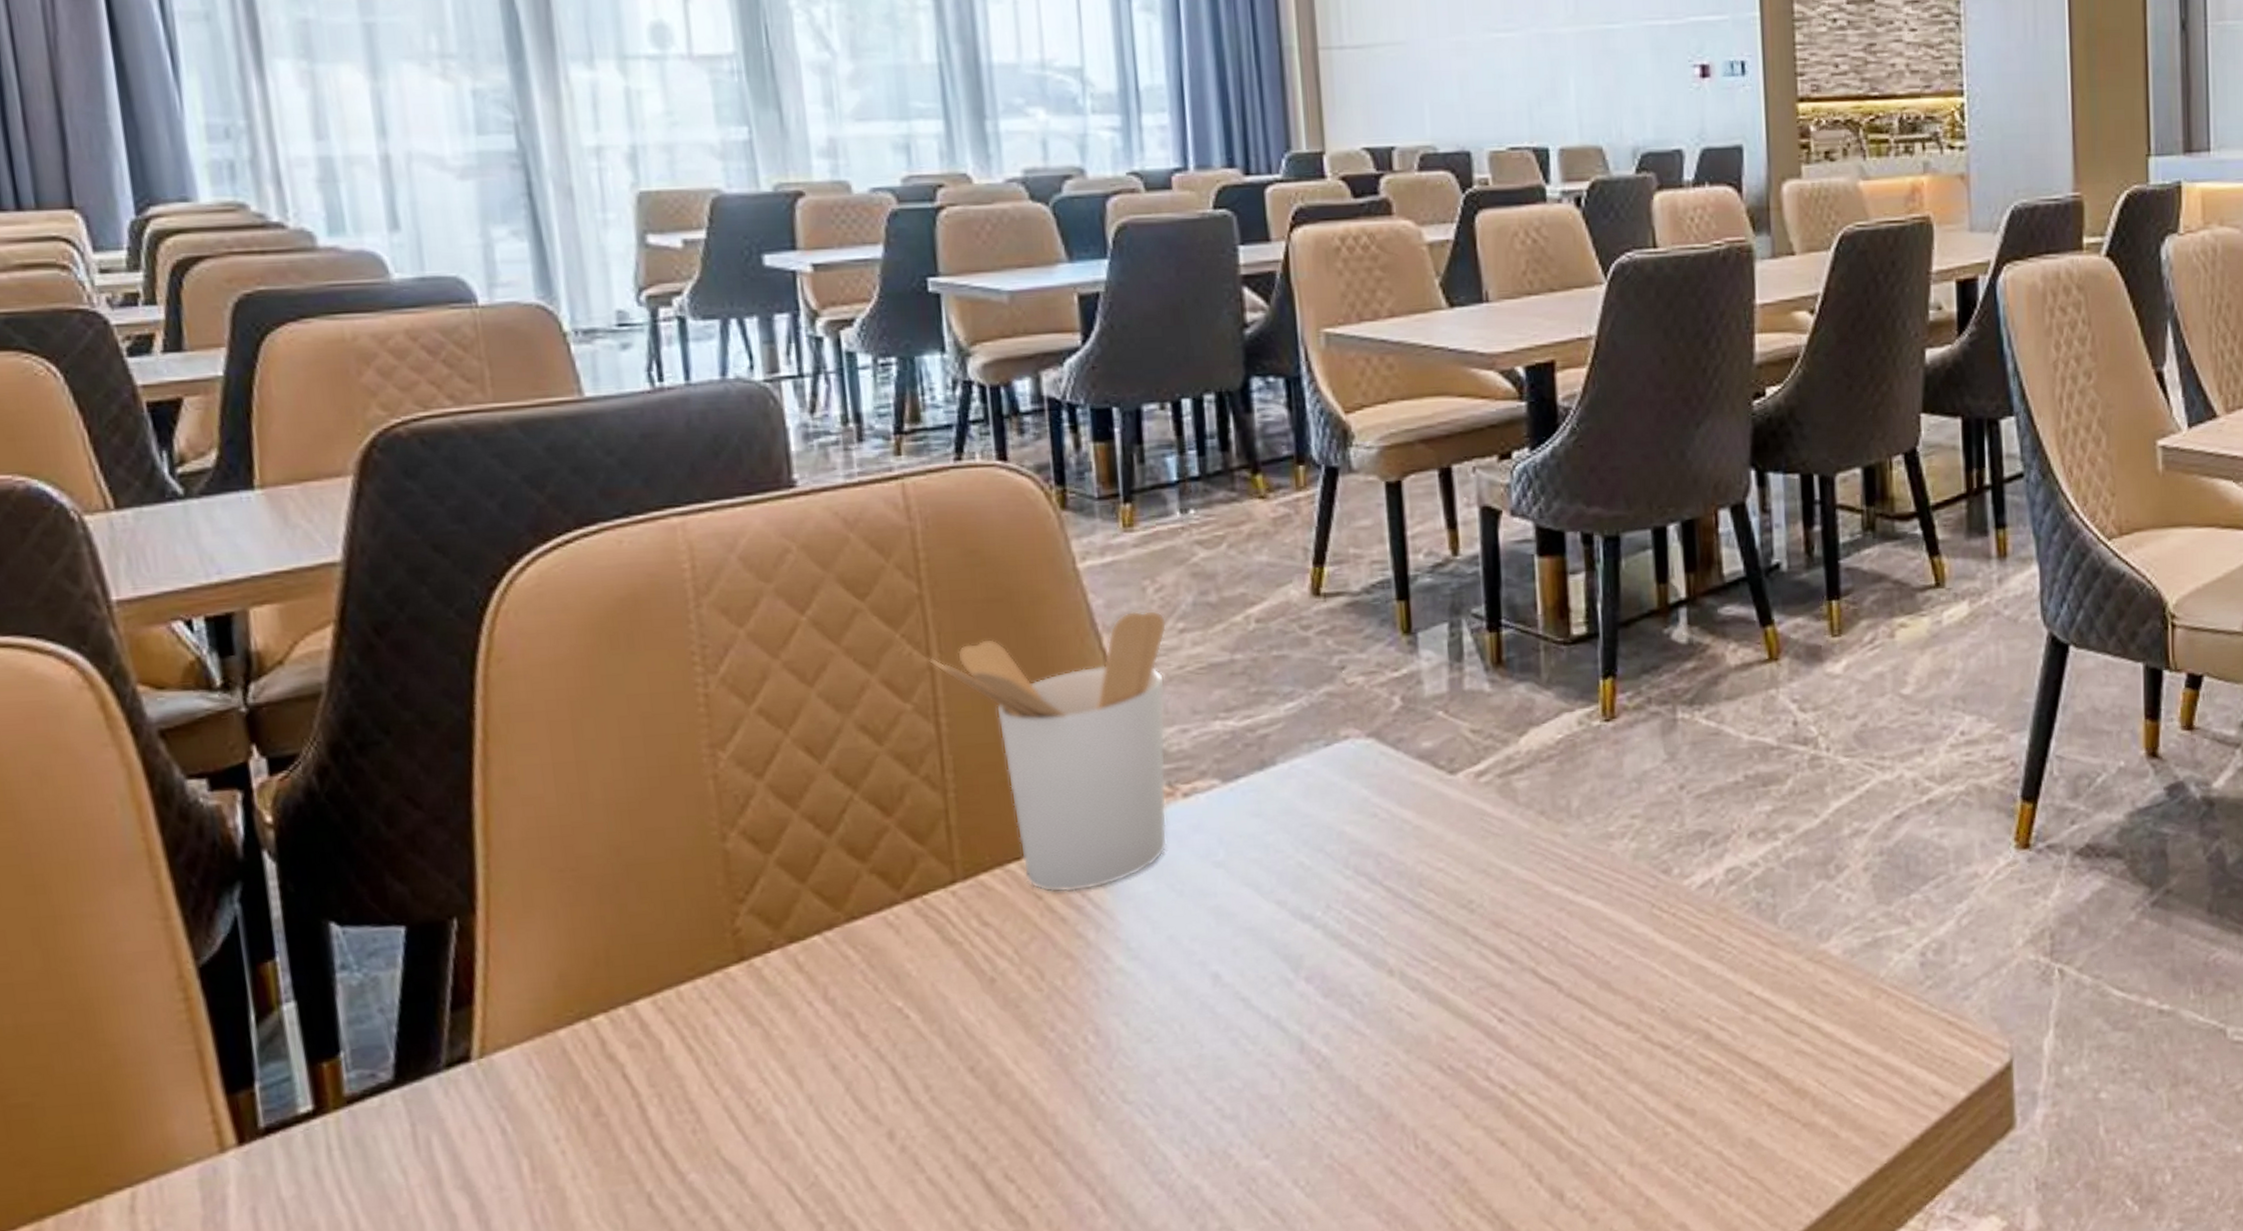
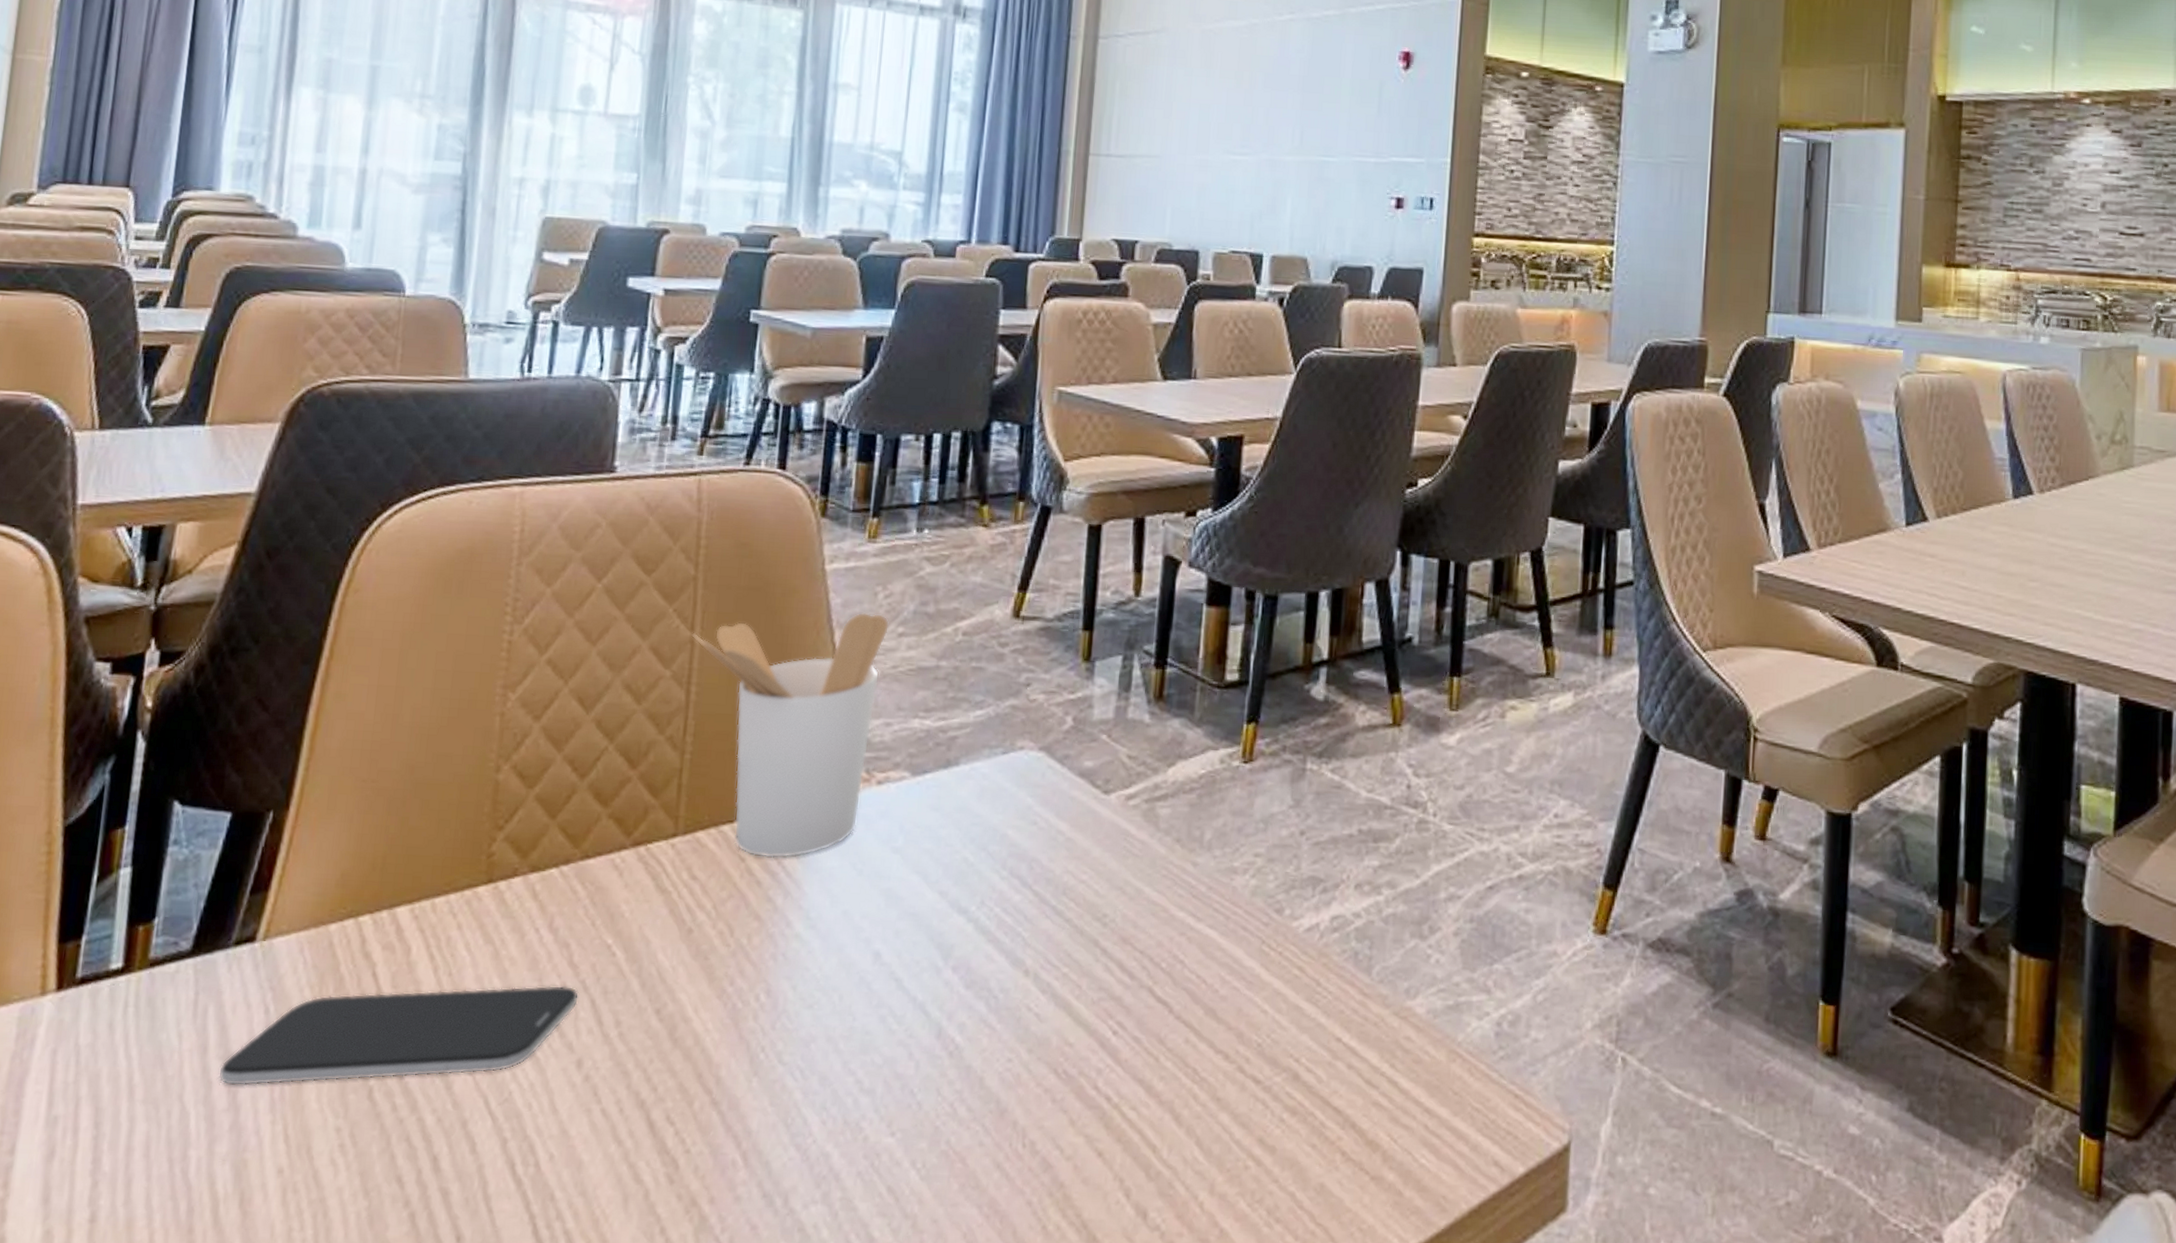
smartphone: none [462,1056,876,1216] -> present [218,985,579,1086]

